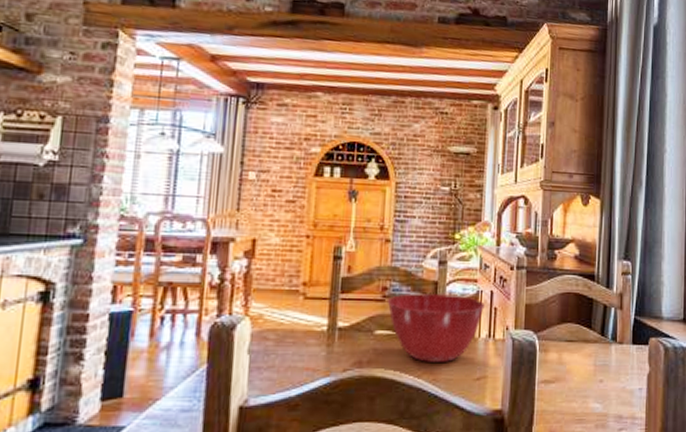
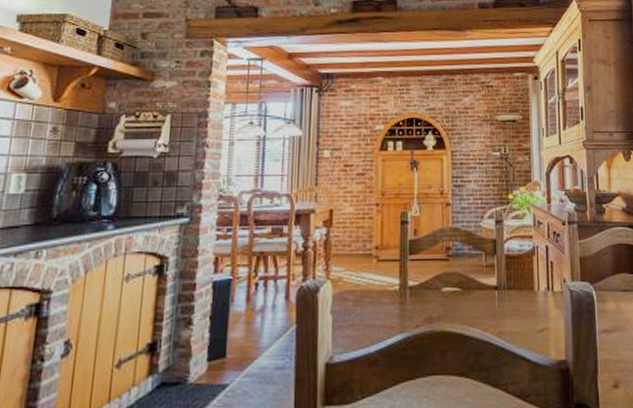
mixing bowl: present [387,292,486,362] -> none [451,250,542,316]

